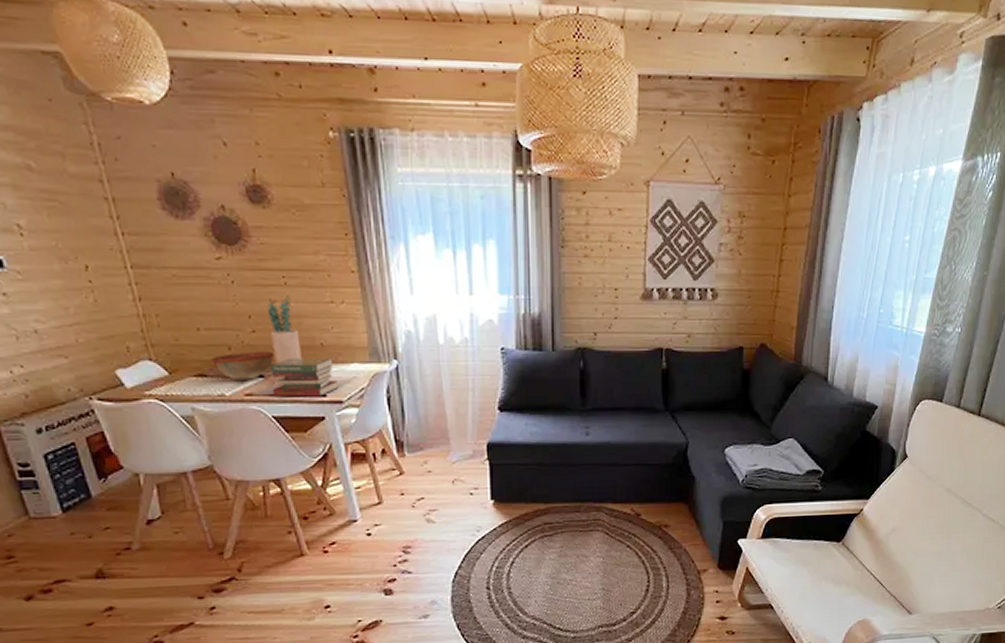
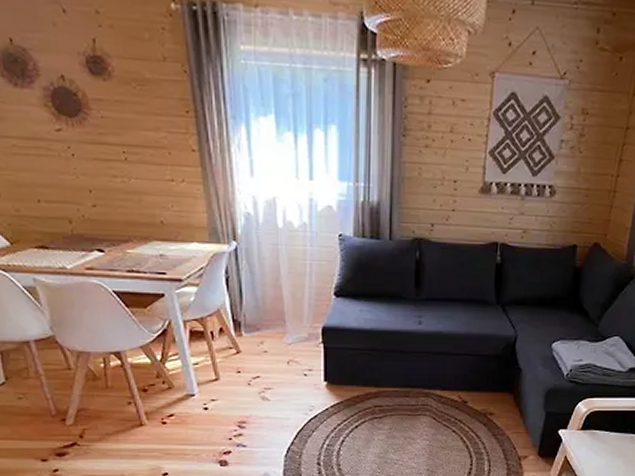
bowl: present [210,351,273,380] -> none [51,225,114,254]
vase: present [268,295,301,379] -> none [108,171,142,255]
books: present [270,357,338,398] -> none [111,234,177,274]

